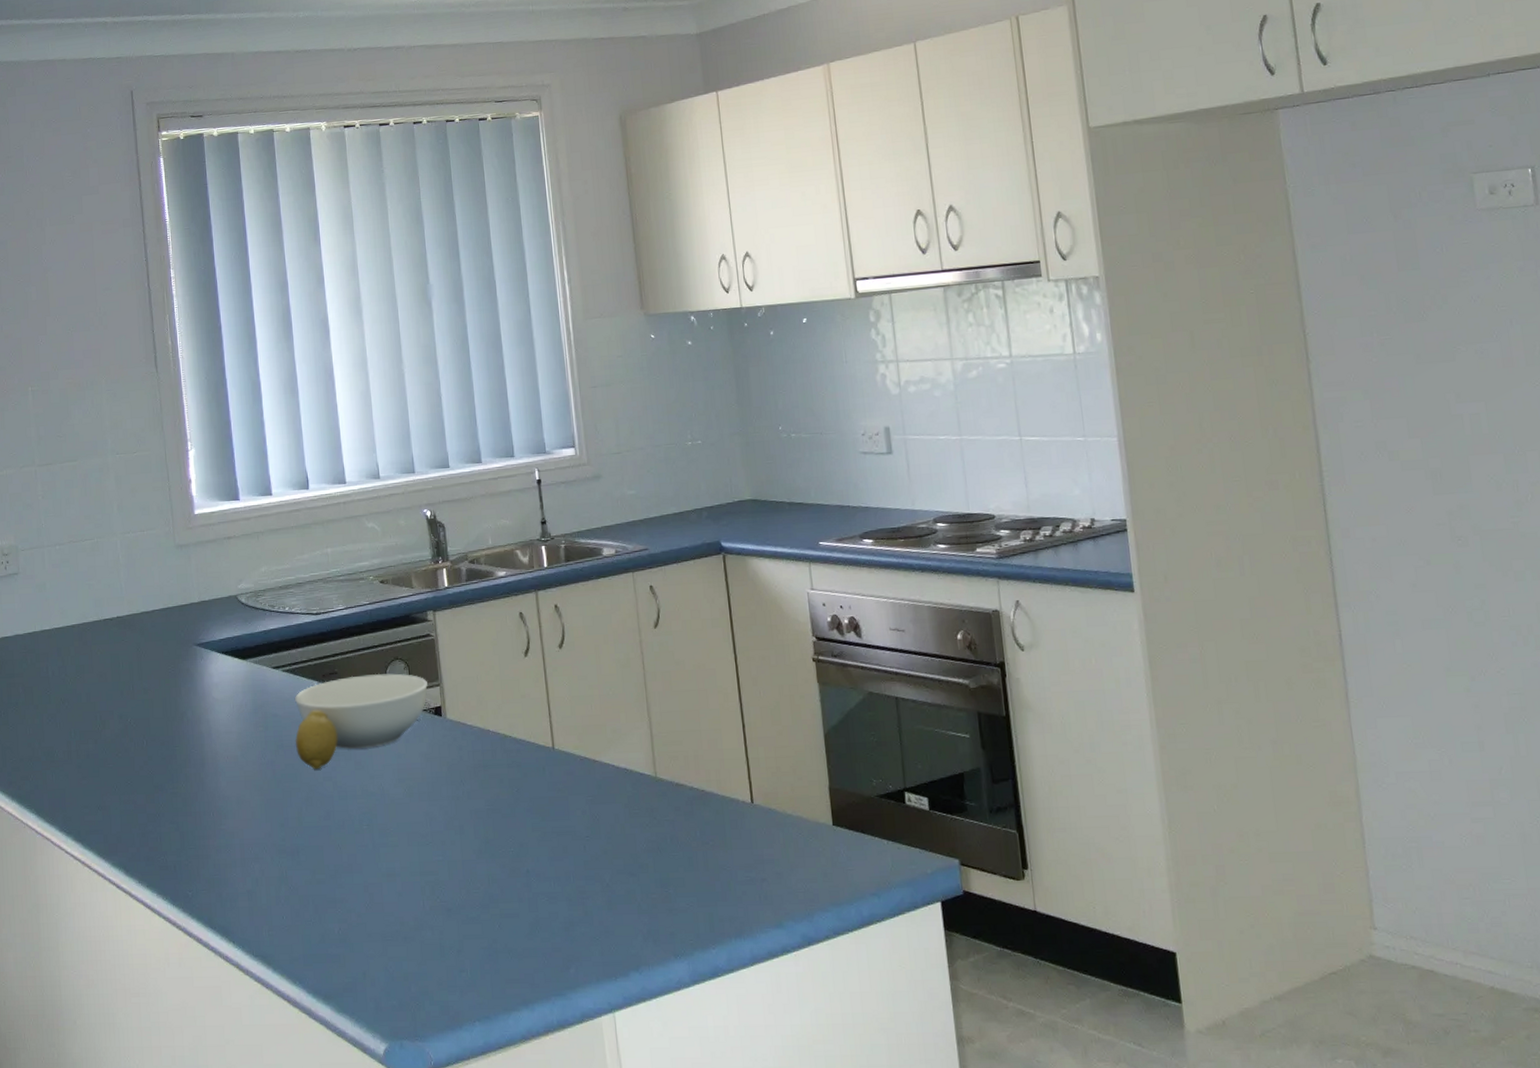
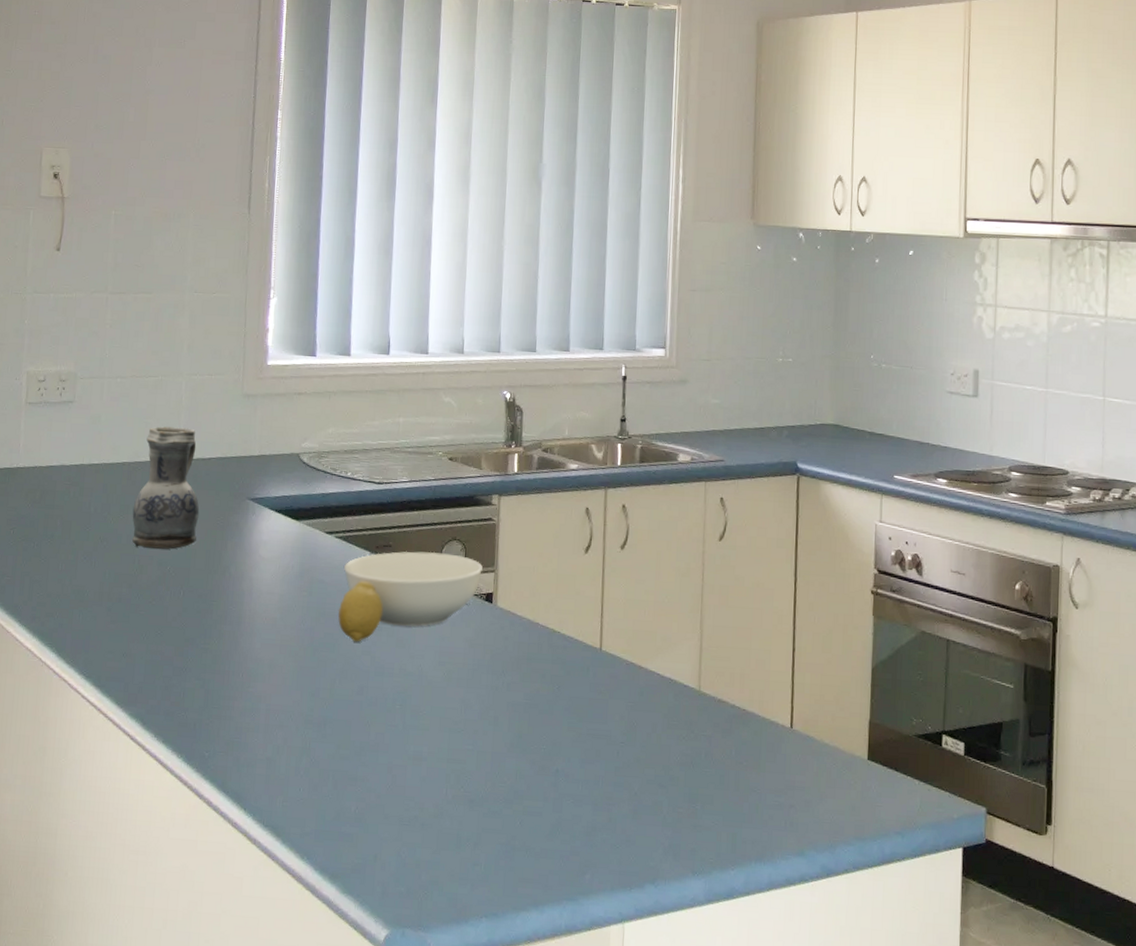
ceramic jug: none [87,584,151,704] -> present [132,426,200,550]

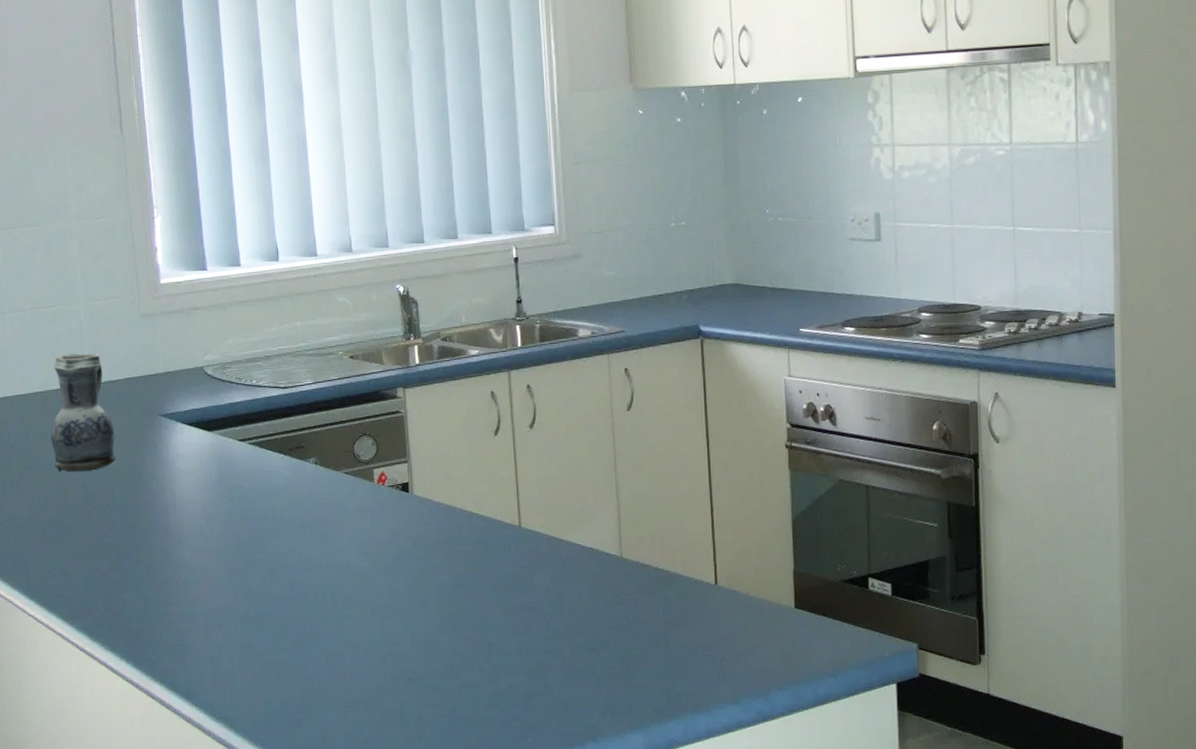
fruit: present [338,580,383,642] -> none [260,482,303,542]
bowl: present [343,551,483,627] -> none [260,448,395,523]

